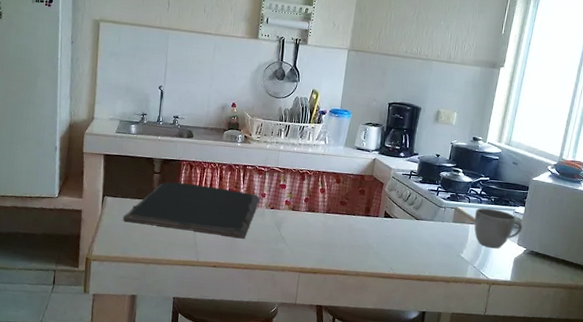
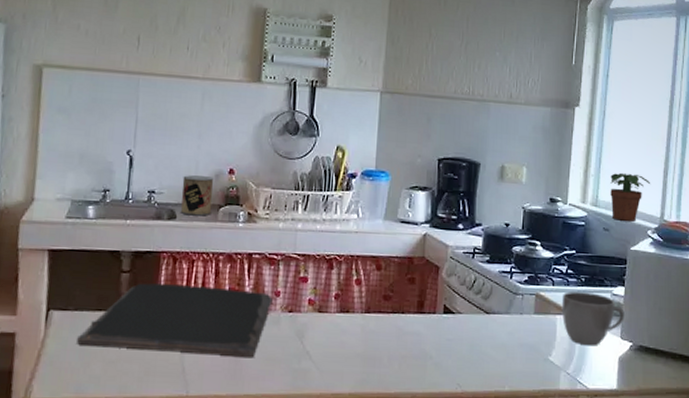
tin can: none [197,106,220,137] -> present [181,175,214,216]
potted plant: none [521,121,555,159] -> present [610,173,650,221]

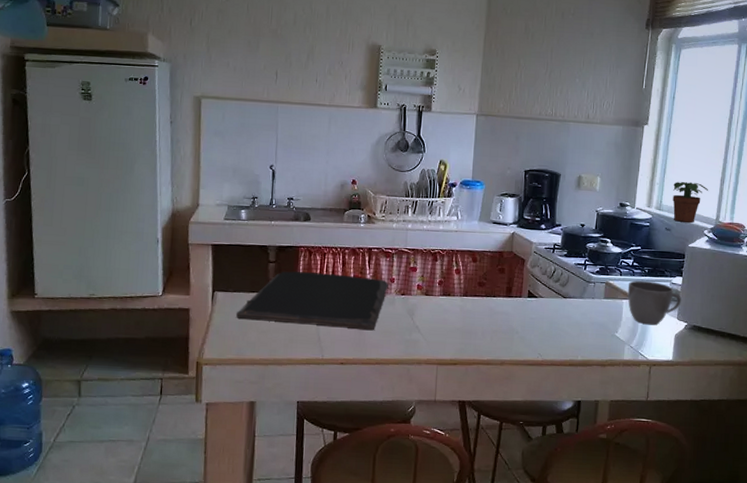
tin can: present [181,175,214,216] -> none [314,185,340,218]

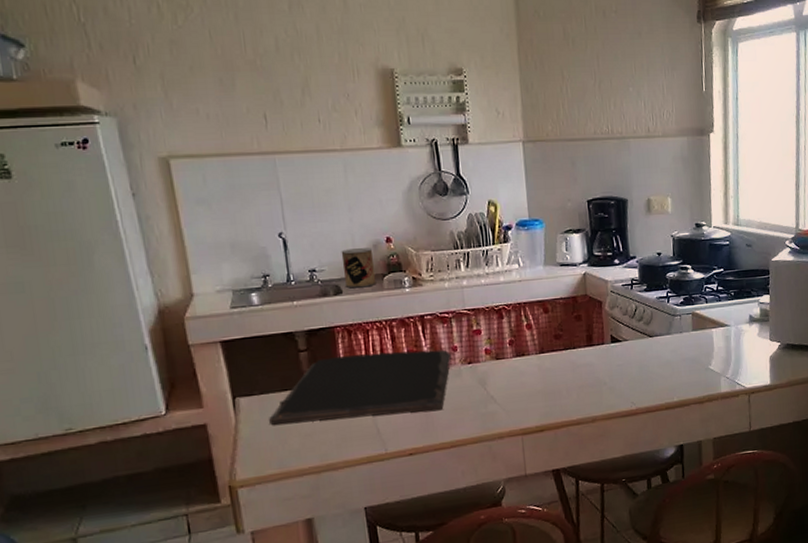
tin can: none [314,185,340,218] -> present [341,248,377,289]
cup: present [627,280,681,325] -> none [715,304,772,352]
potted plant: present [673,181,708,223] -> none [748,190,784,236]

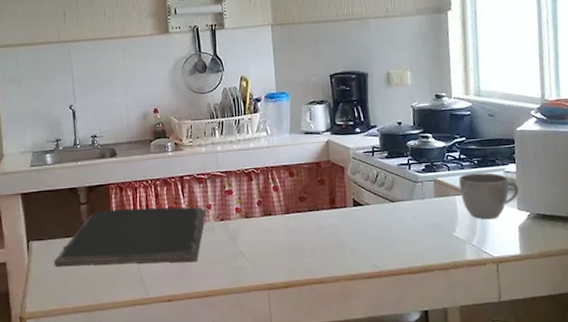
tin can: present [341,248,377,289] -> none [117,117,145,152]
cup: none [715,304,772,352] -> present [458,172,519,220]

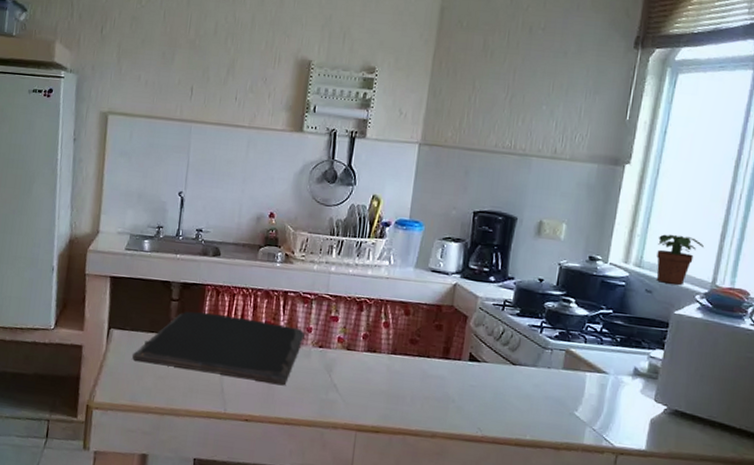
cup: present [458,172,519,220] -> none [592,350,661,406]
potted plant: none [489,62,527,106] -> present [656,234,704,285]

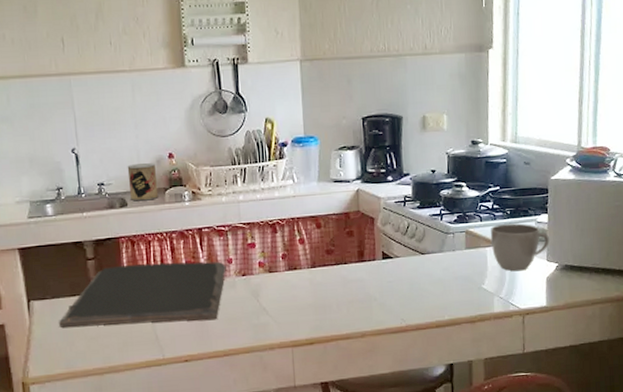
tin can: none [225,216,255,255] -> present [127,163,159,202]
cup: none [592,350,661,406] -> present [490,223,549,272]
potted plant: present [656,234,704,285] -> none [528,107,566,153]

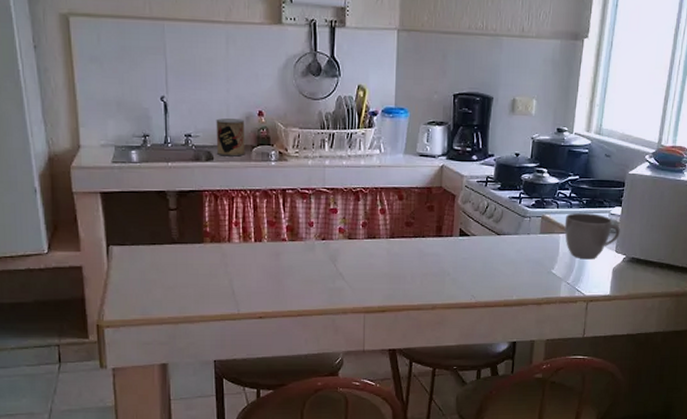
cutting board: present [58,261,227,328] -> none [136,219,307,279]

